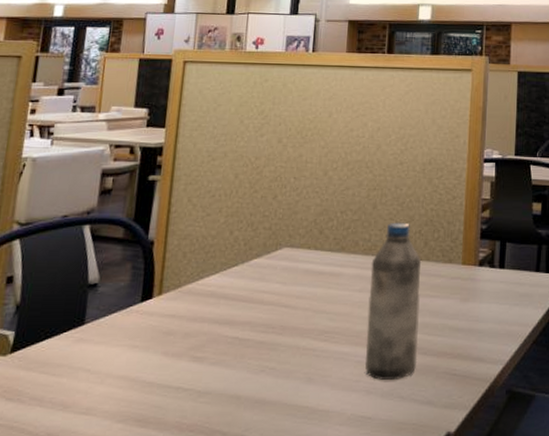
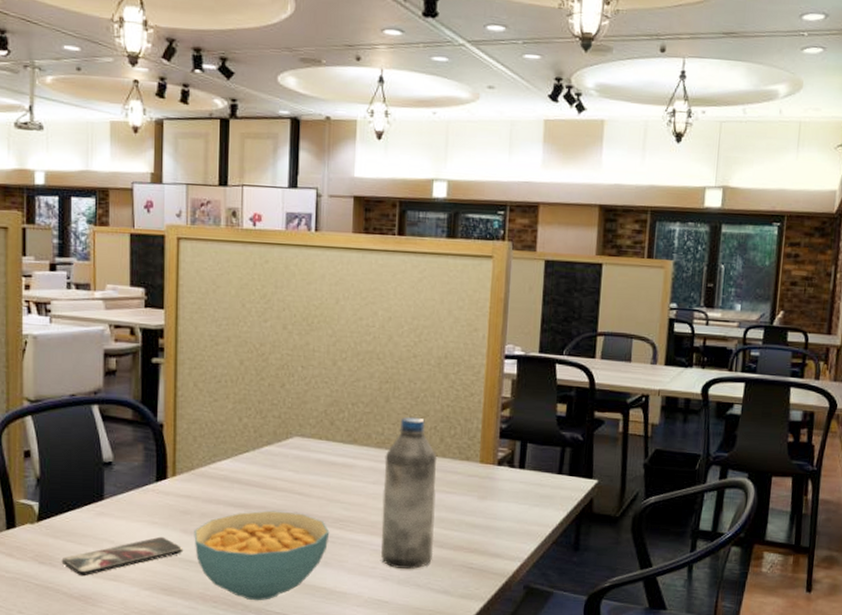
smartphone: none [30,361,163,412] -> present [61,536,183,577]
cereal bowl: none [175,326,315,427] -> present [194,510,330,601]

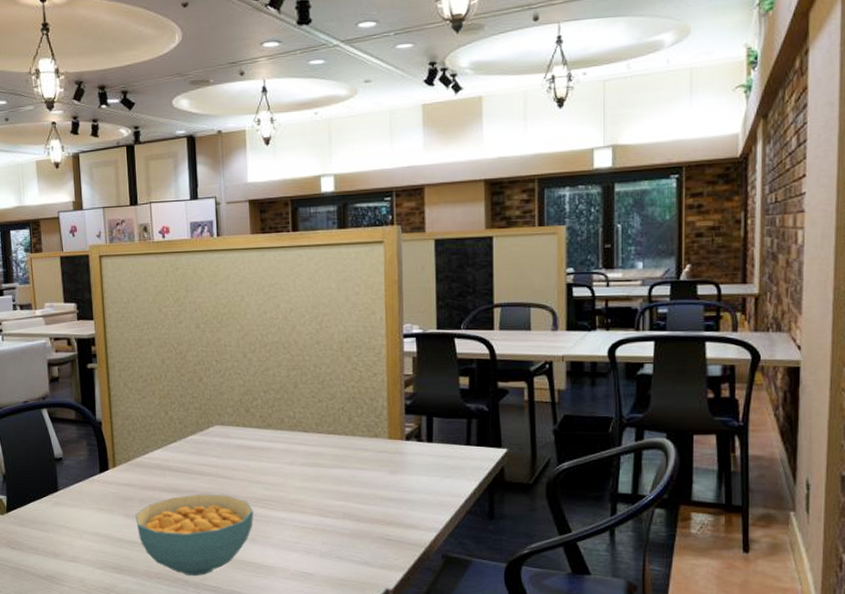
smartphone: present [61,536,183,577] -> none [28,521,127,559]
water bottle: present [381,416,437,569] -> none [298,399,352,542]

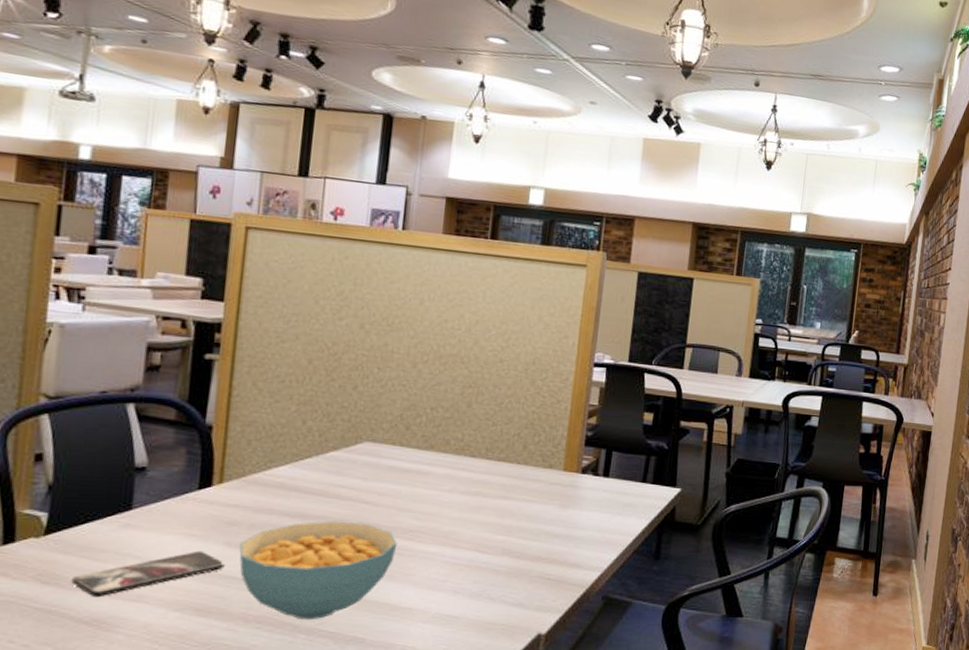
smartphone: none [28,521,127,559] -> present [71,550,225,598]

